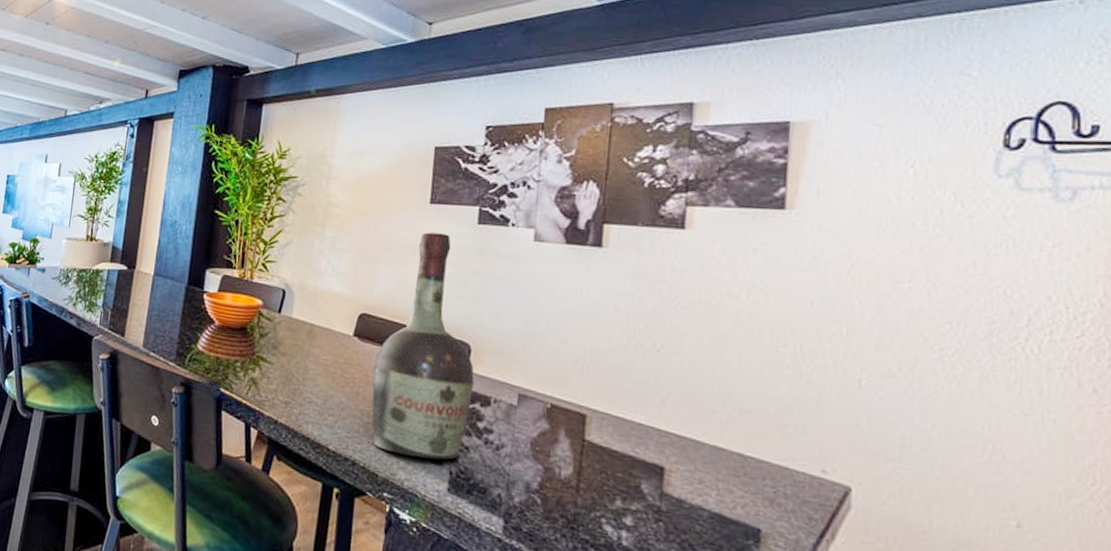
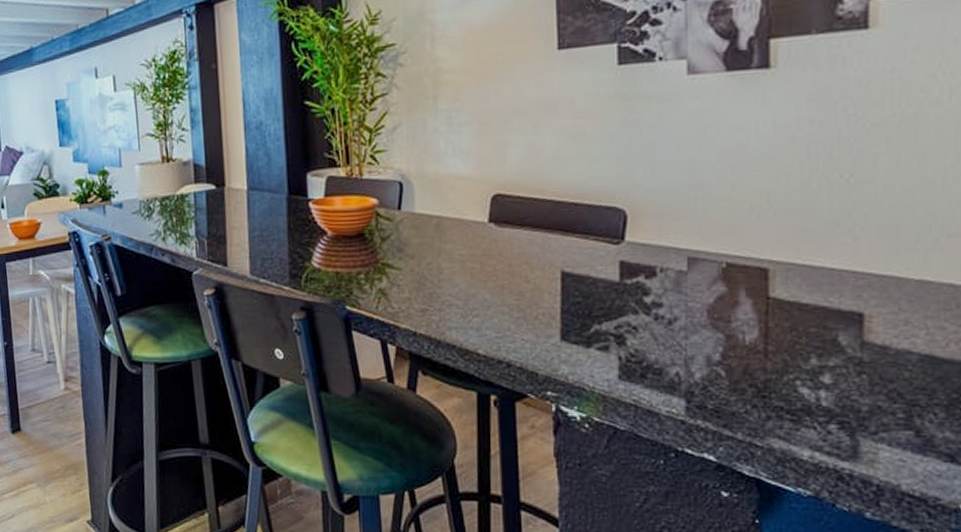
cognac bottle: present [371,232,474,460] -> none [517,83,634,347]

